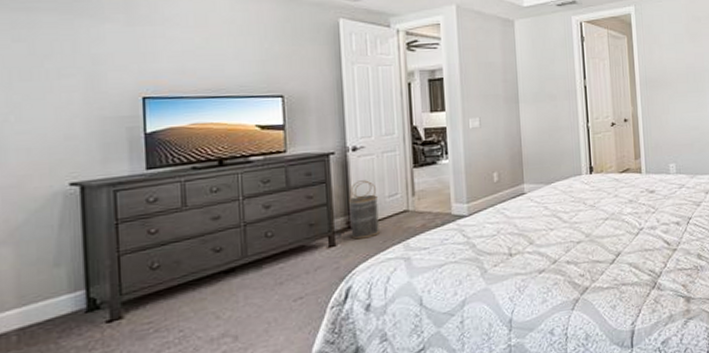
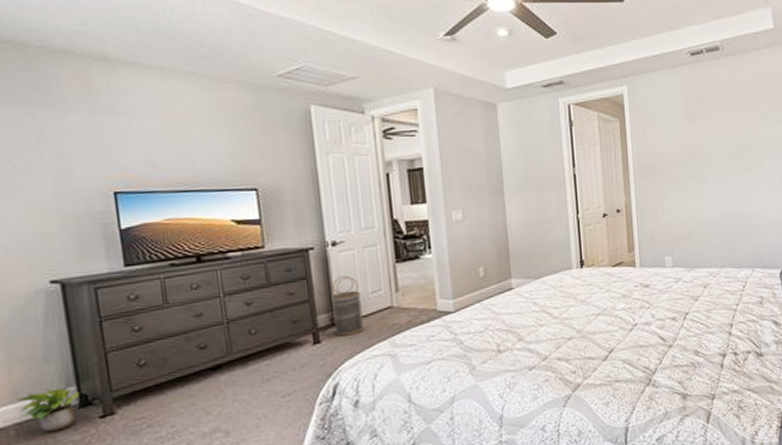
potted plant: none [22,292,88,338] -> present [16,388,80,432]

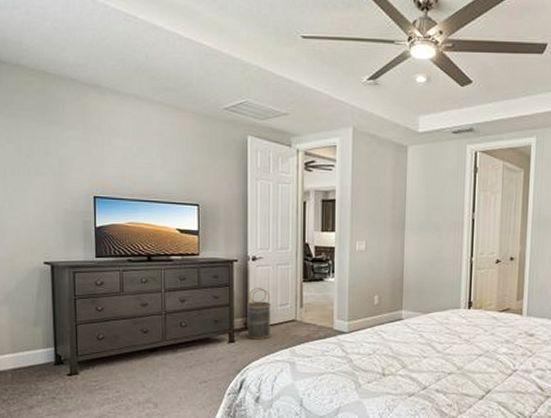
potted plant: present [16,388,80,432] -> none [14,347,56,380]

